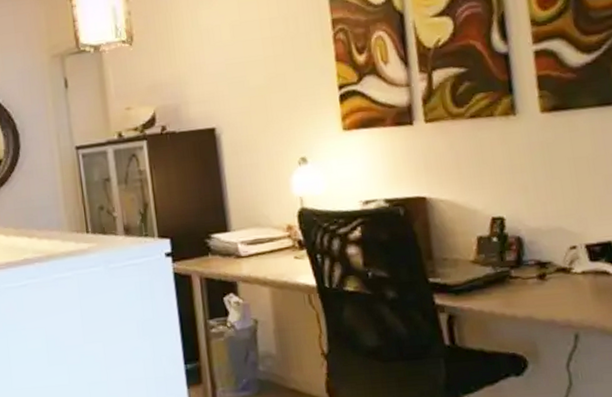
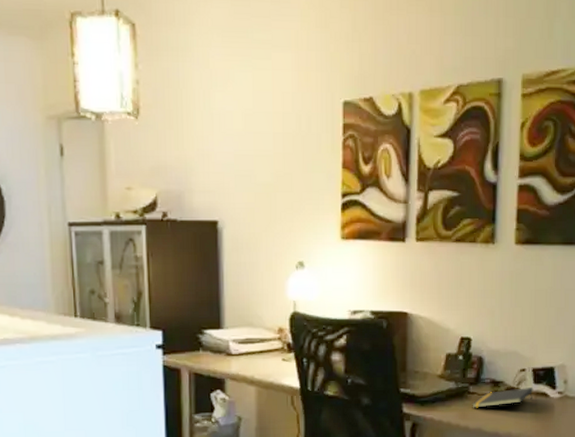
notepad: none [516,266,591,294] -> present [472,387,534,408]

